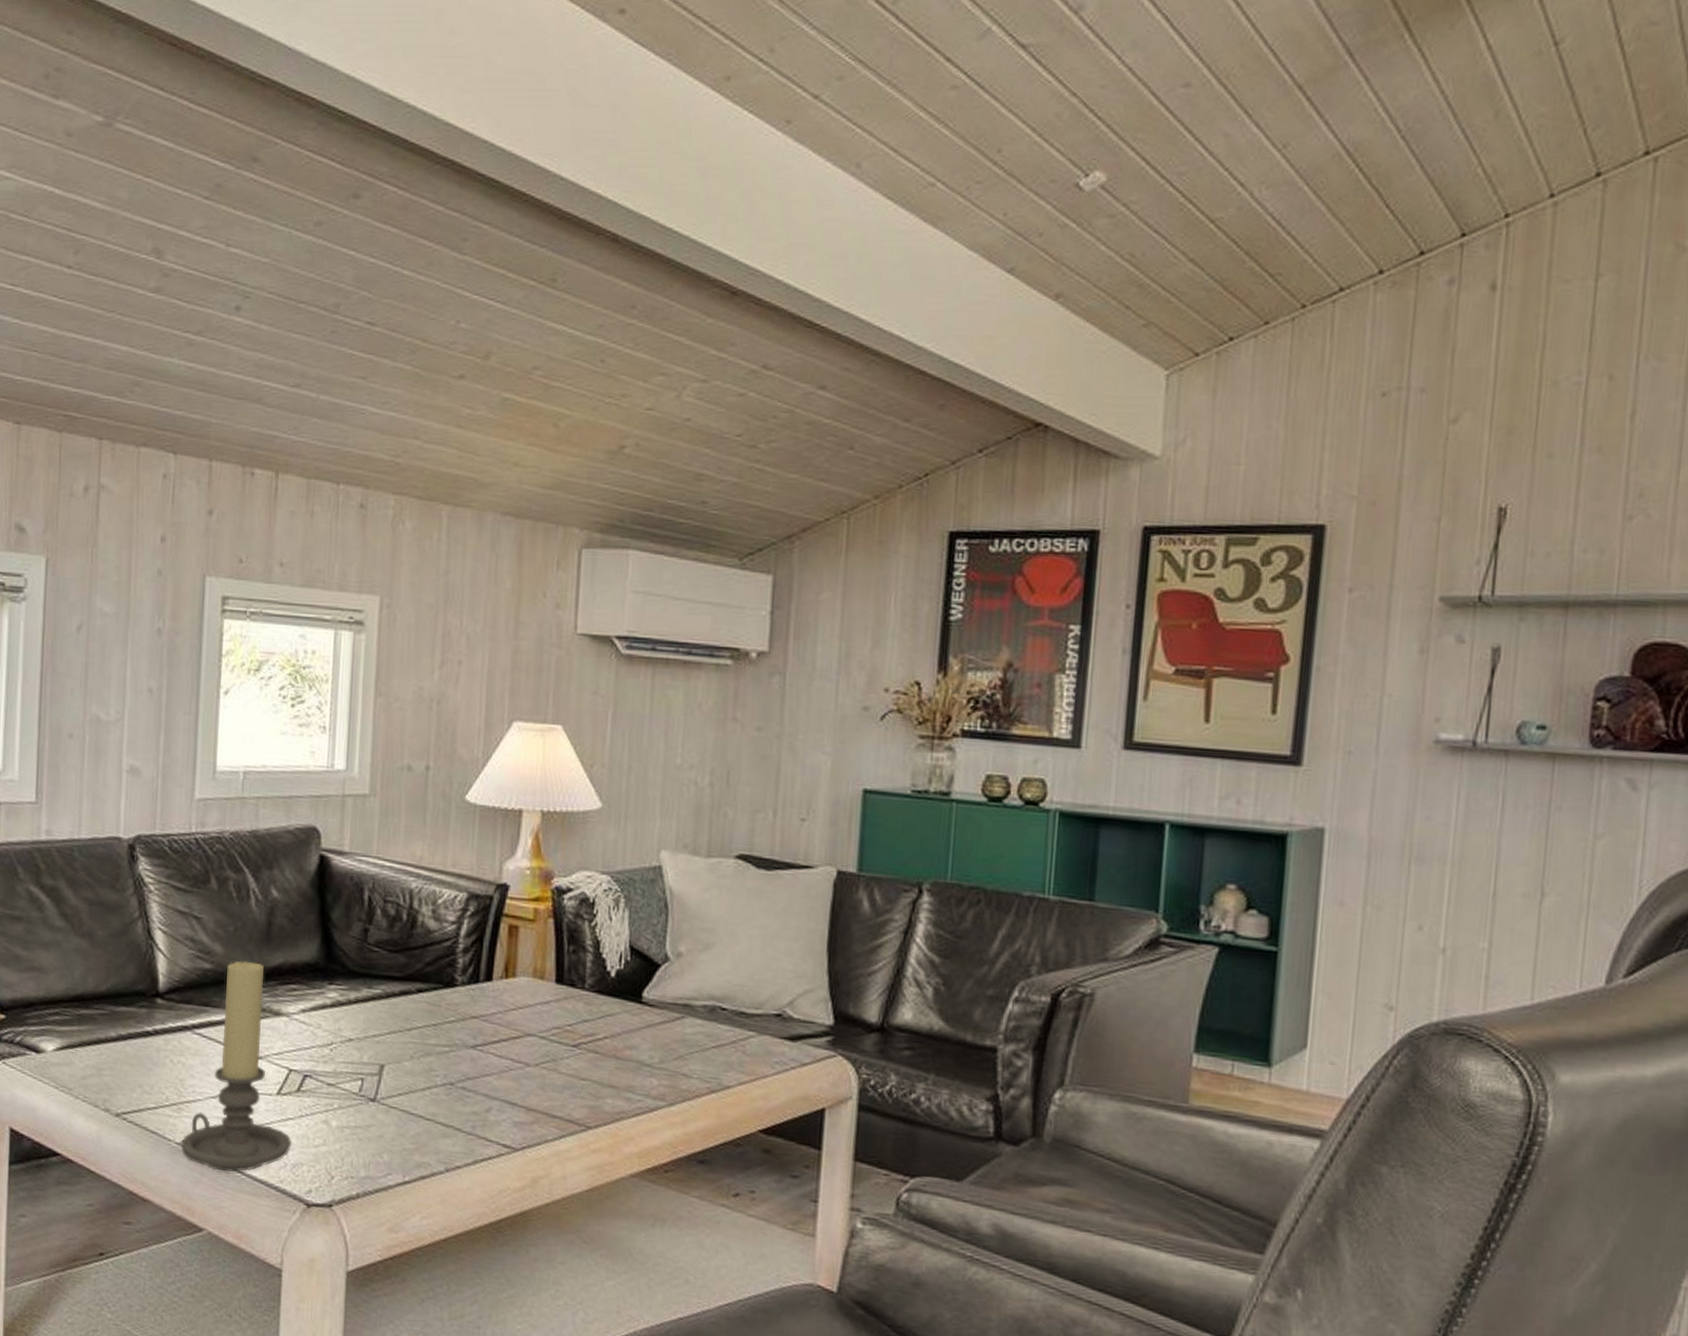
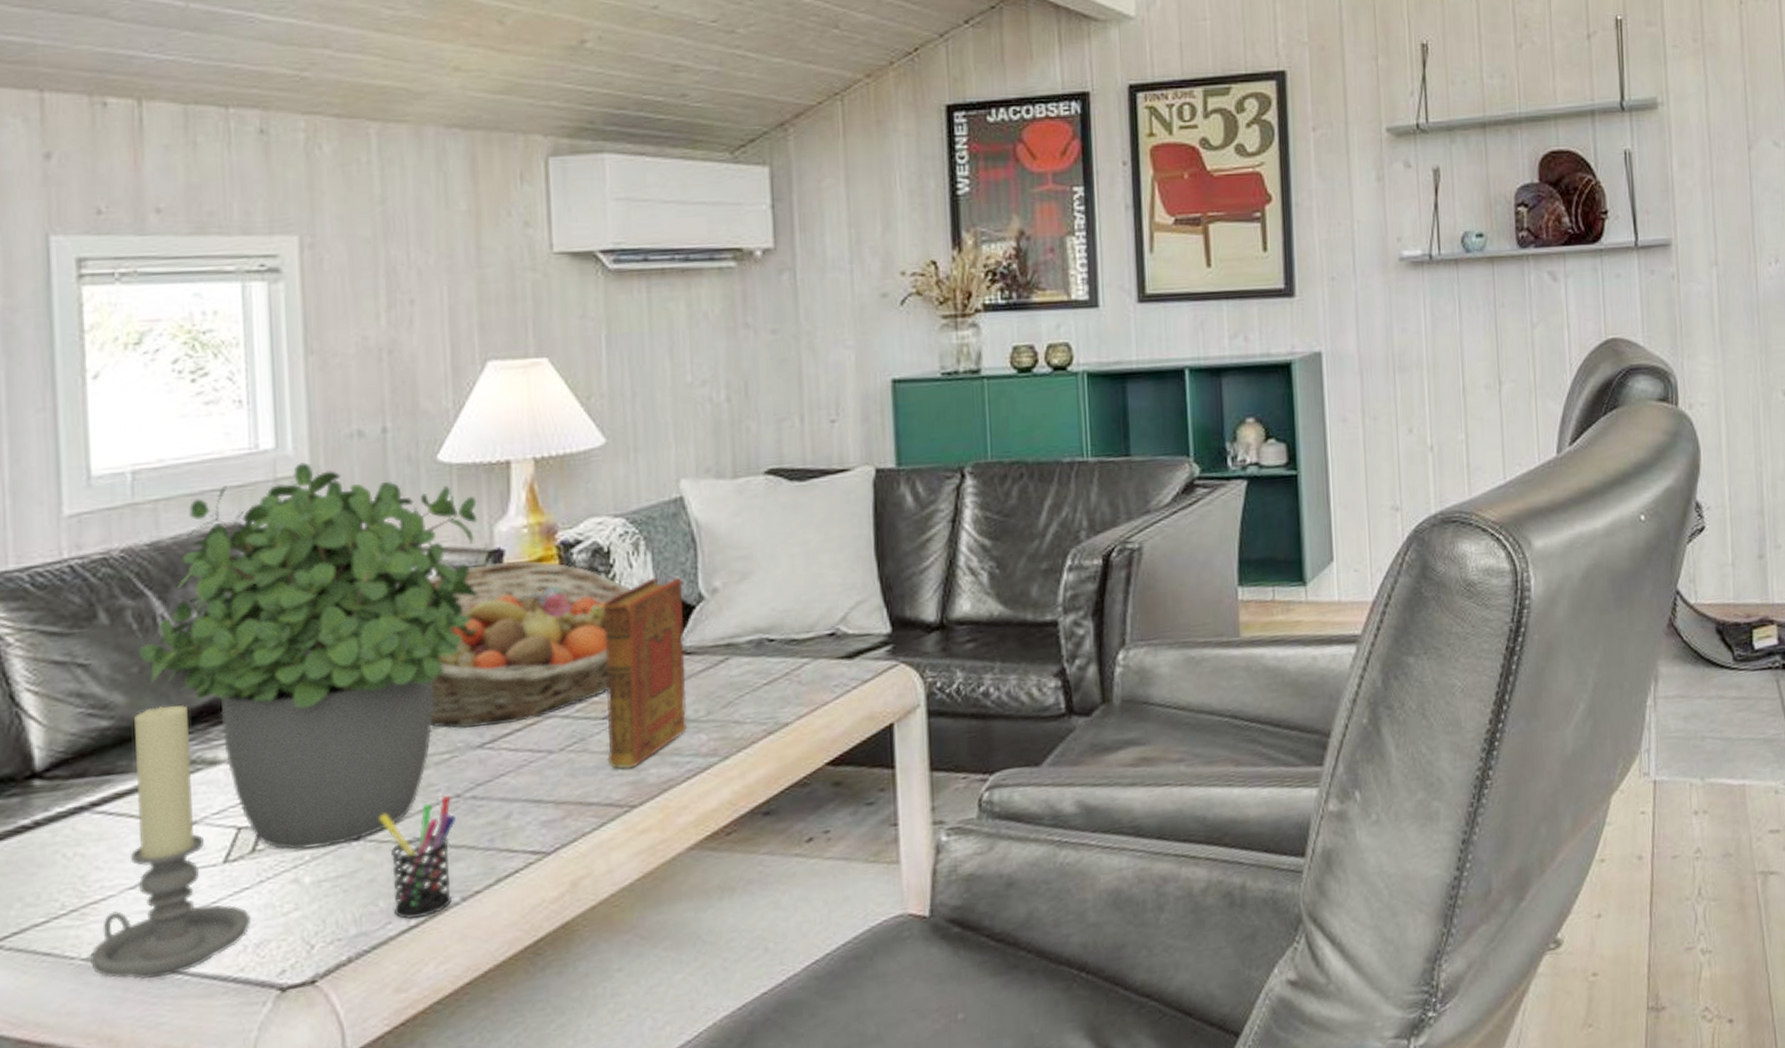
potted plant: none [235,785,492,1101] -> present [139,462,478,850]
pen holder: none [391,1082,449,1177] -> present [379,796,457,920]
fruit basket: none [437,895,609,1034] -> present [430,561,631,729]
book: none [572,932,653,1095] -> present [603,577,688,769]

